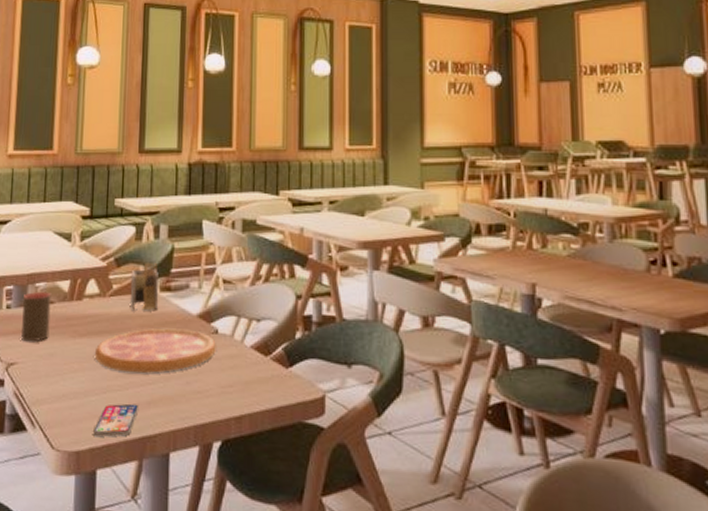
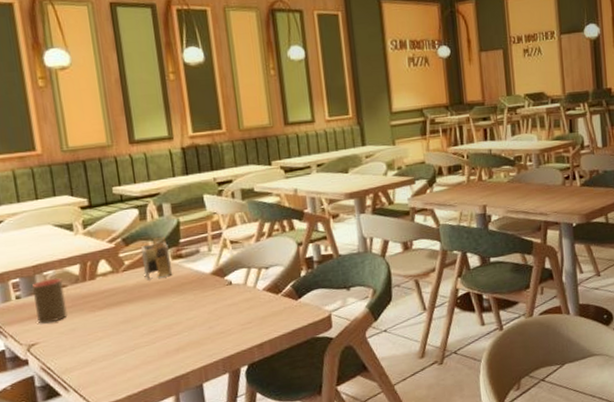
smartphone: present [93,403,139,437] -> none [128,353,169,386]
pizza: present [94,328,216,373] -> none [116,285,232,331]

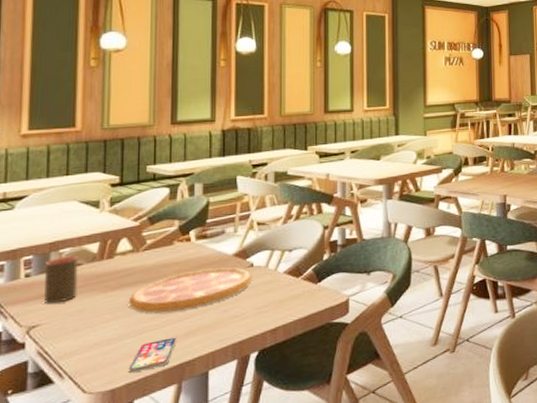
pizza: none [116,285,232,331] -> present [128,267,252,313]
smartphone: none [128,353,169,386] -> present [129,337,177,373]
napkin holder: present [140,236,173,281] -> none [165,216,195,261]

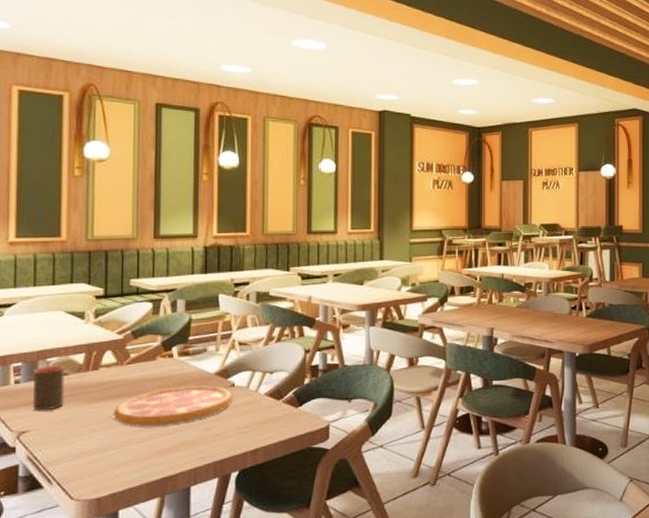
smartphone: present [129,337,177,373] -> none [114,451,160,484]

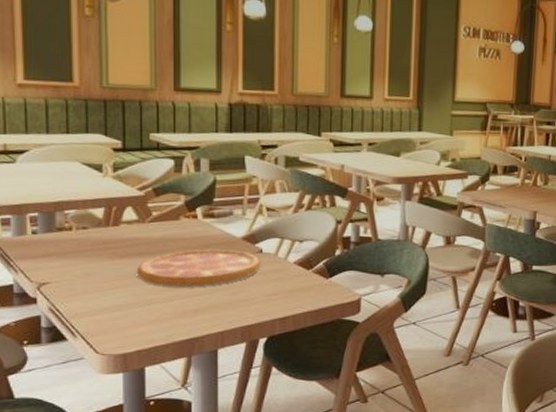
cup: present [32,365,65,411] -> none [51,218,85,264]

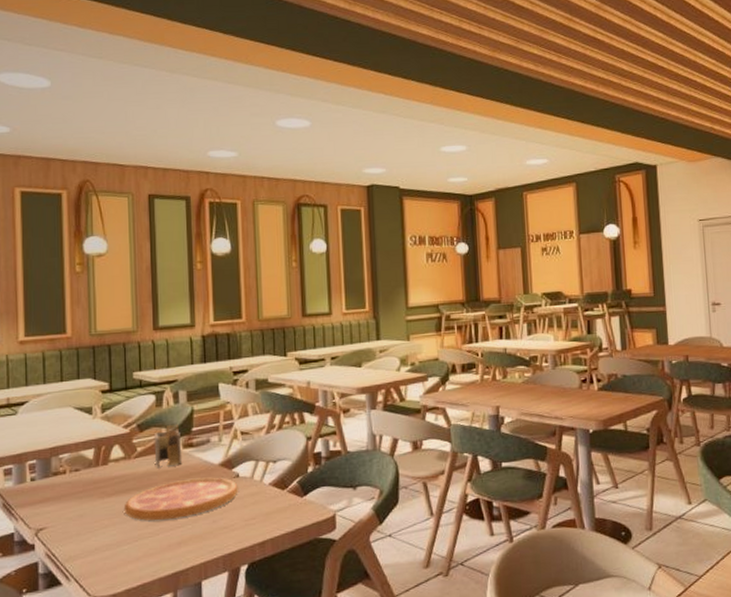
napkin holder: none [171,192,202,236] -> present [154,423,183,469]

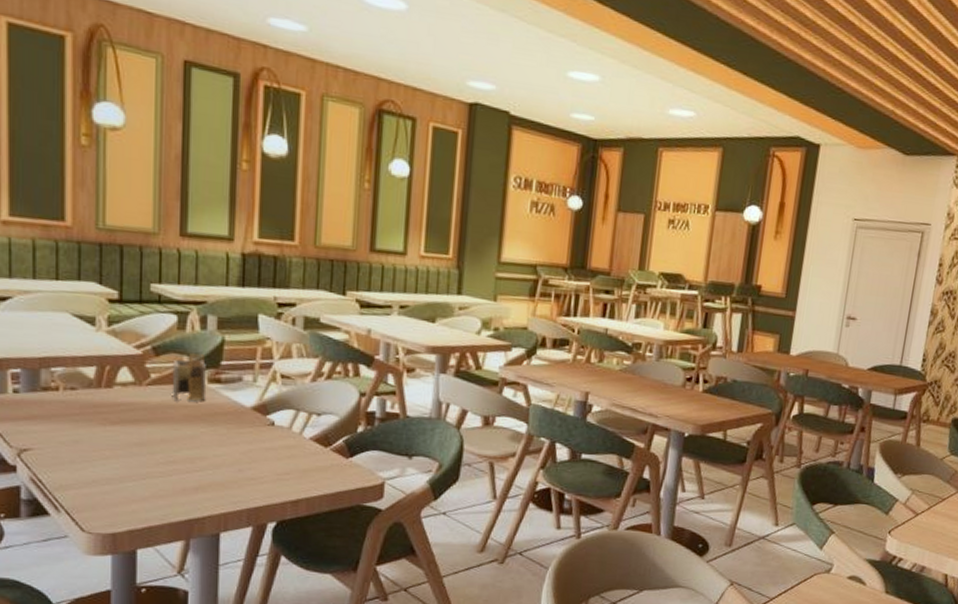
pizza: present [123,477,238,521] -> none [130,418,272,461]

